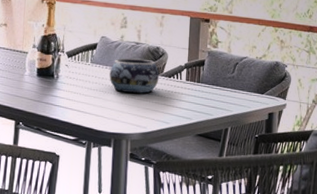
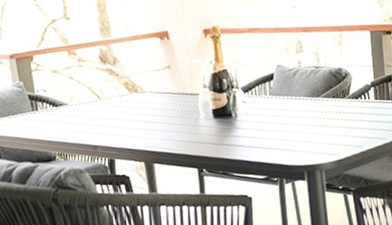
decorative bowl: present [109,58,159,94] -> none [291,83,346,122]

